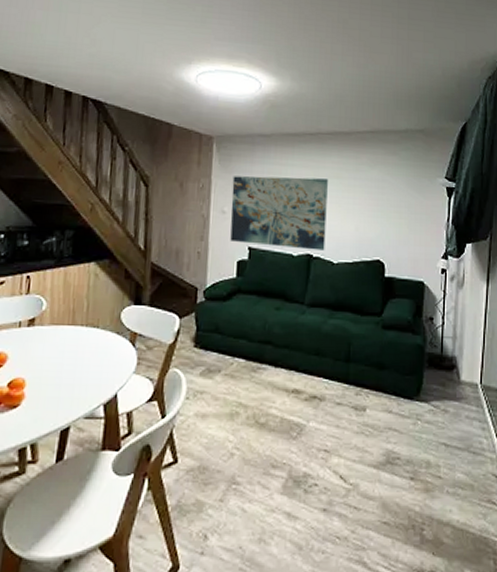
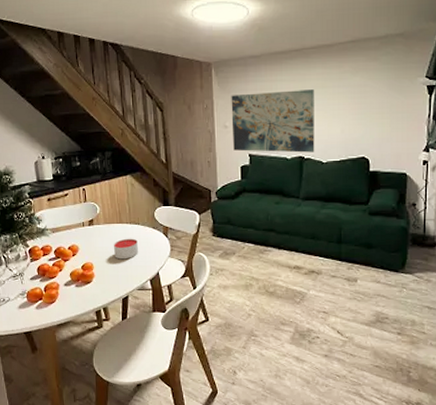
candle: none [58,346,94,375] -> present [113,238,139,260]

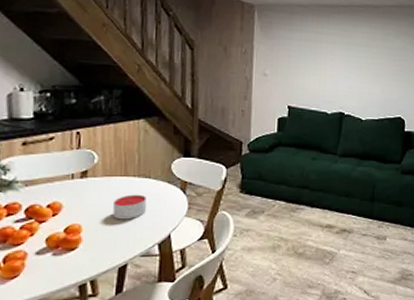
wall art: present [231,89,315,153] -> none [271,42,359,109]

